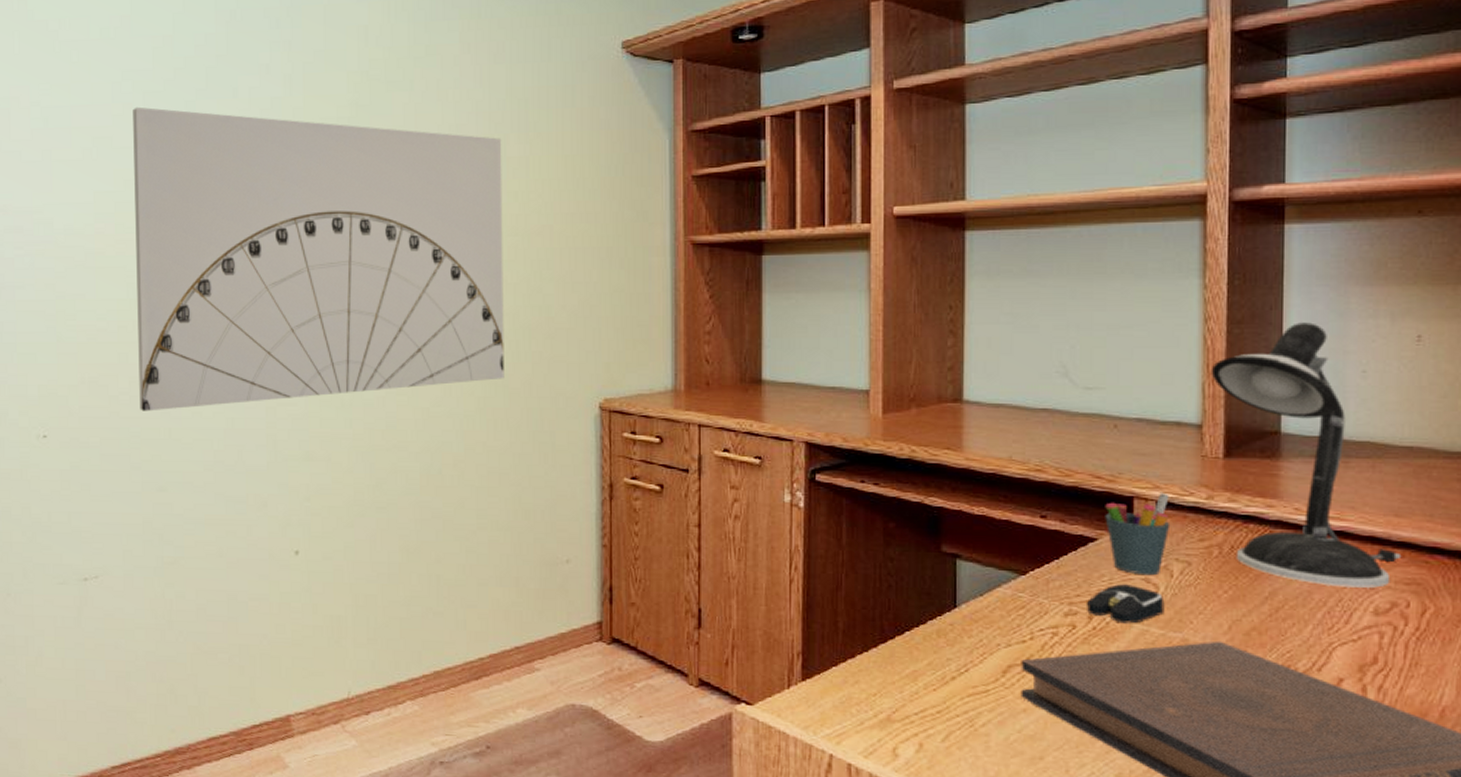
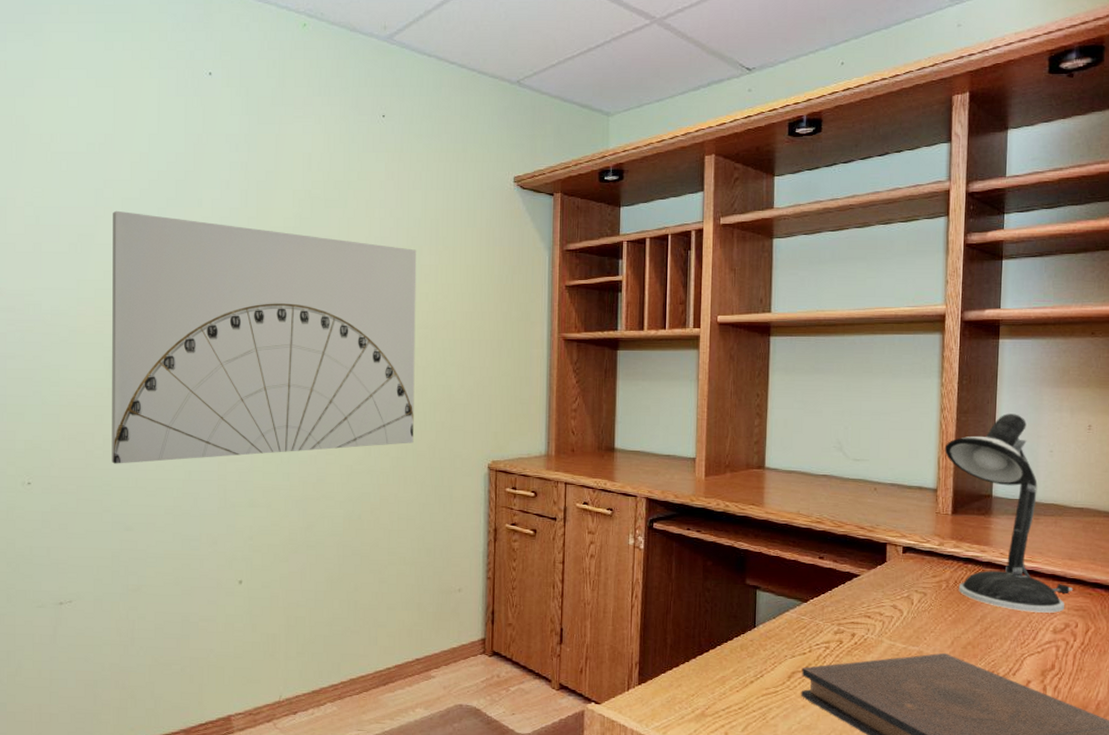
computer mouse: present [1086,584,1165,624] -> none [850,610,907,640]
pen holder: present [1105,492,1171,576] -> none [866,540,913,603]

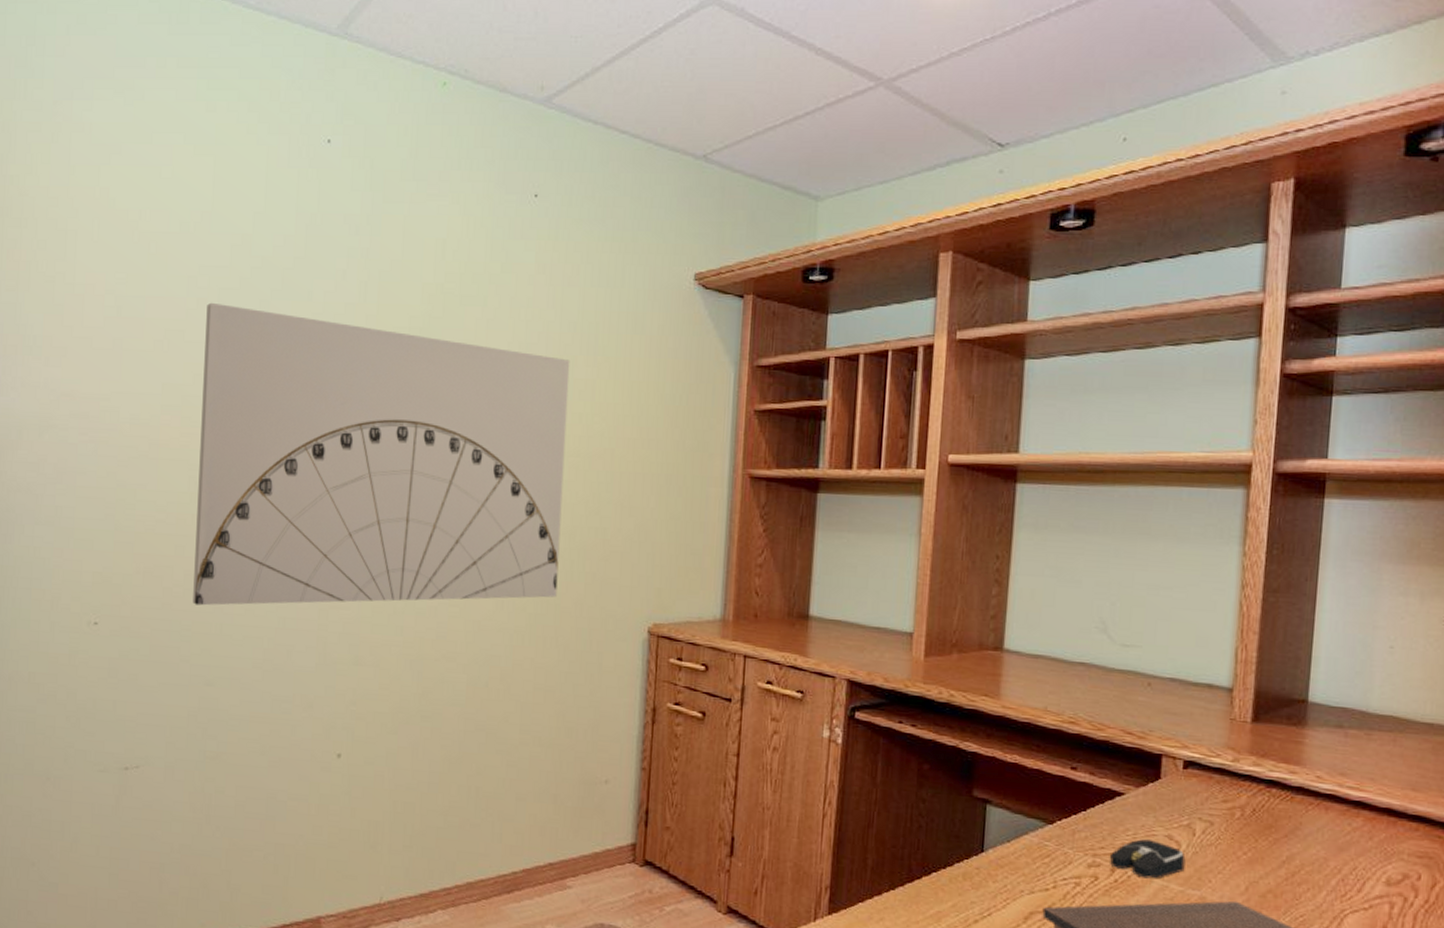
computer mouse: none [850,610,907,640] -> present [1109,839,1186,879]
desk lamp: present [944,413,1074,613] -> none [1244,595,1417,859]

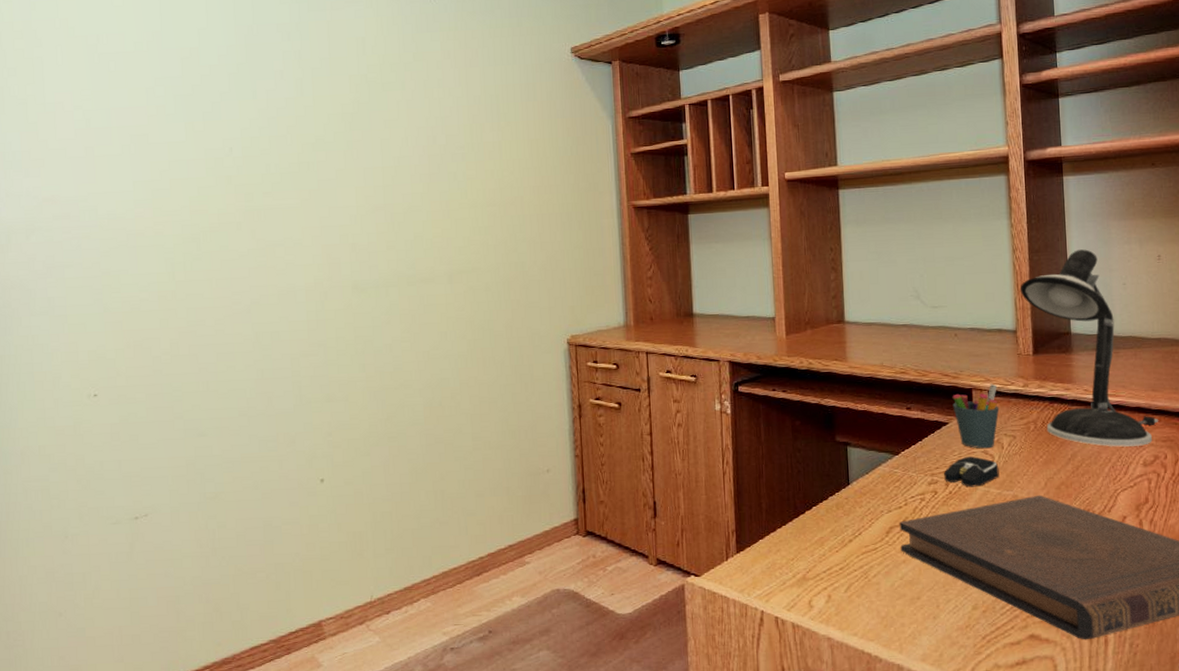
wall art: present [193,302,570,606] -> none [165,108,490,368]
pen holder: none [1133,751,1197,833] -> present [952,383,1000,449]
desk lamp: none [1244,595,1417,859] -> present [1019,249,1159,447]

